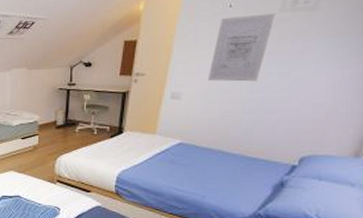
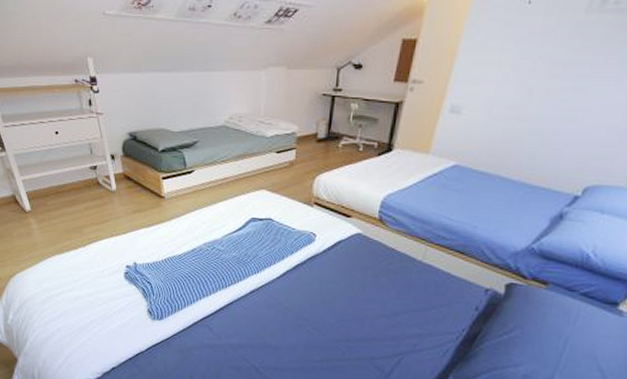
wall art: present [207,13,276,82] -> none [493,14,581,97]

